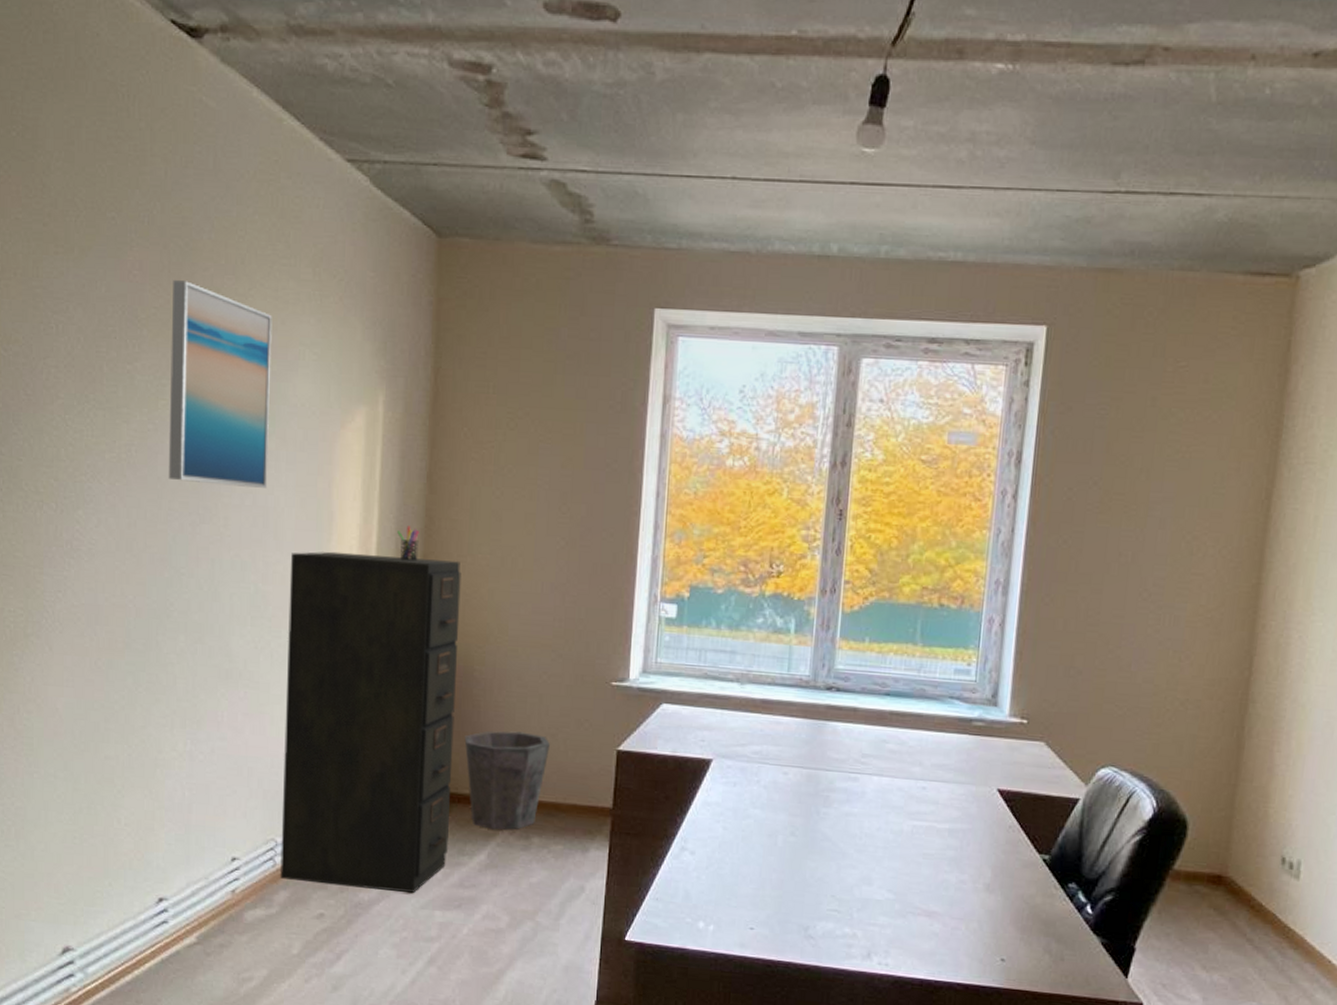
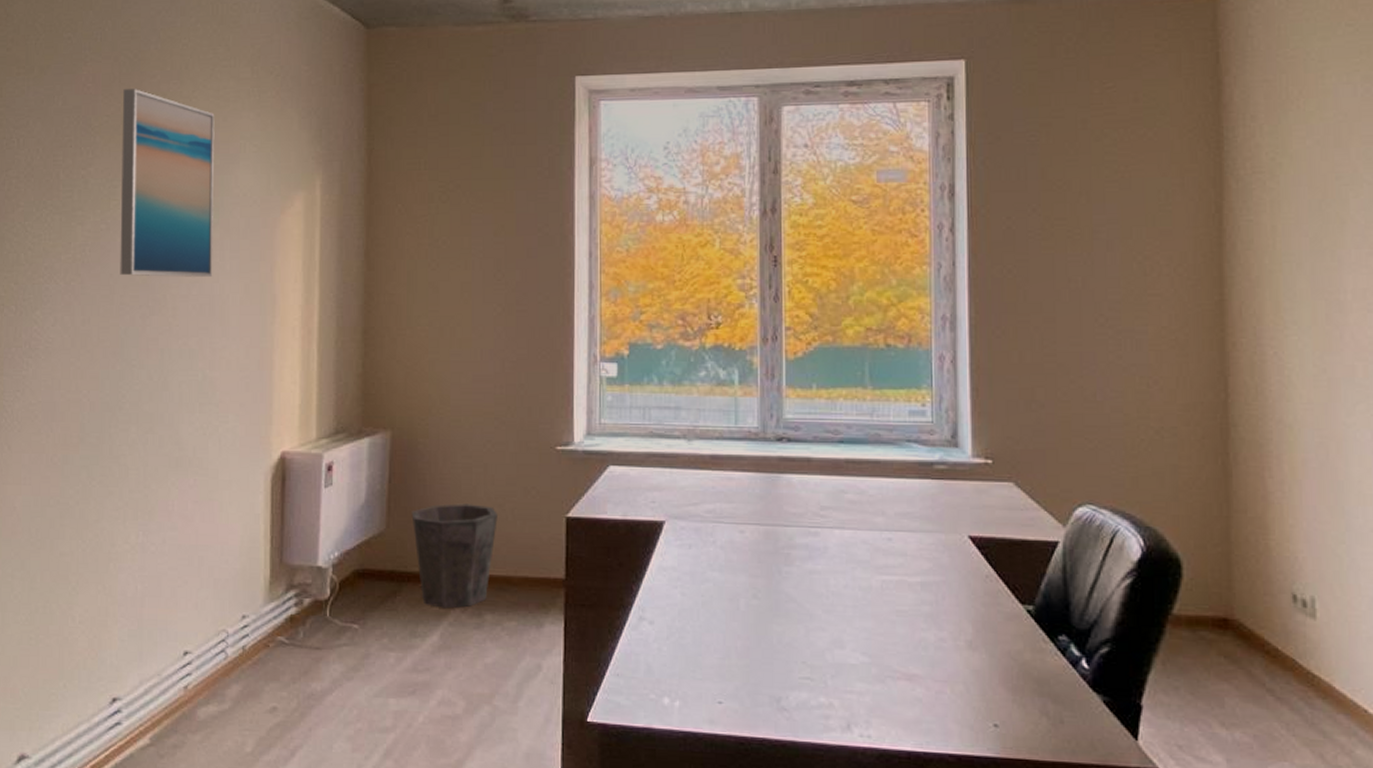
filing cabinet: present [280,551,461,893] -> none [232,334,402,680]
pen holder: present [397,526,419,561] -> none [338,303,359,338]

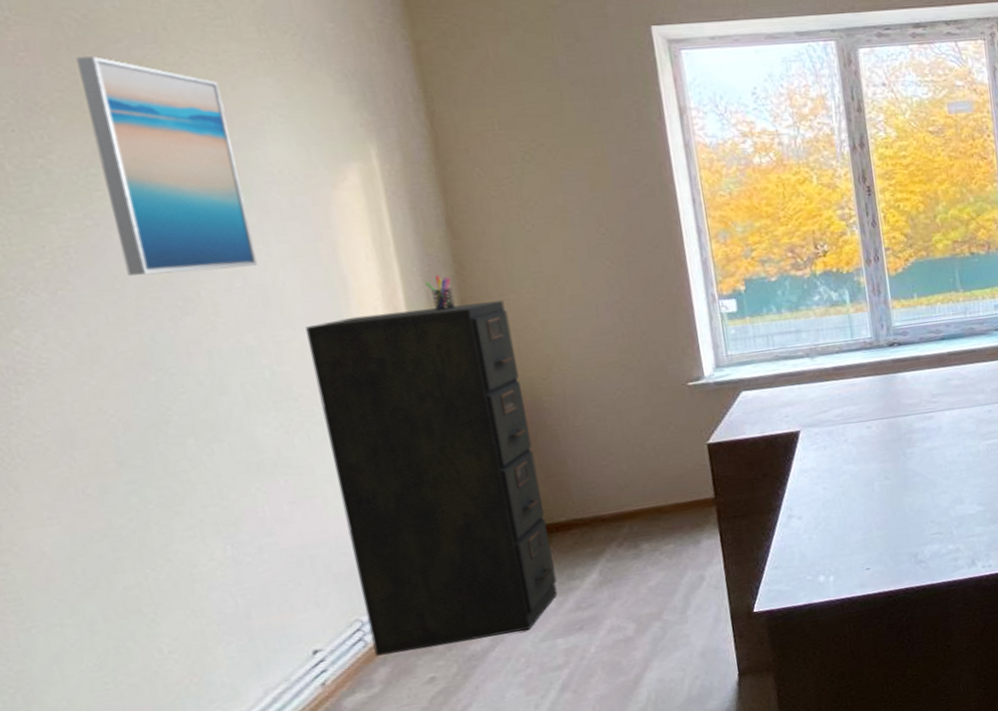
filing cabinet: none [232,334,402,680] -> present [306,300,558,656]
pen holder: none [338,303,359,338] -> present [425,275,456,311]
waste bin: present [411,503,498,609] -> none [548,448,641,549]

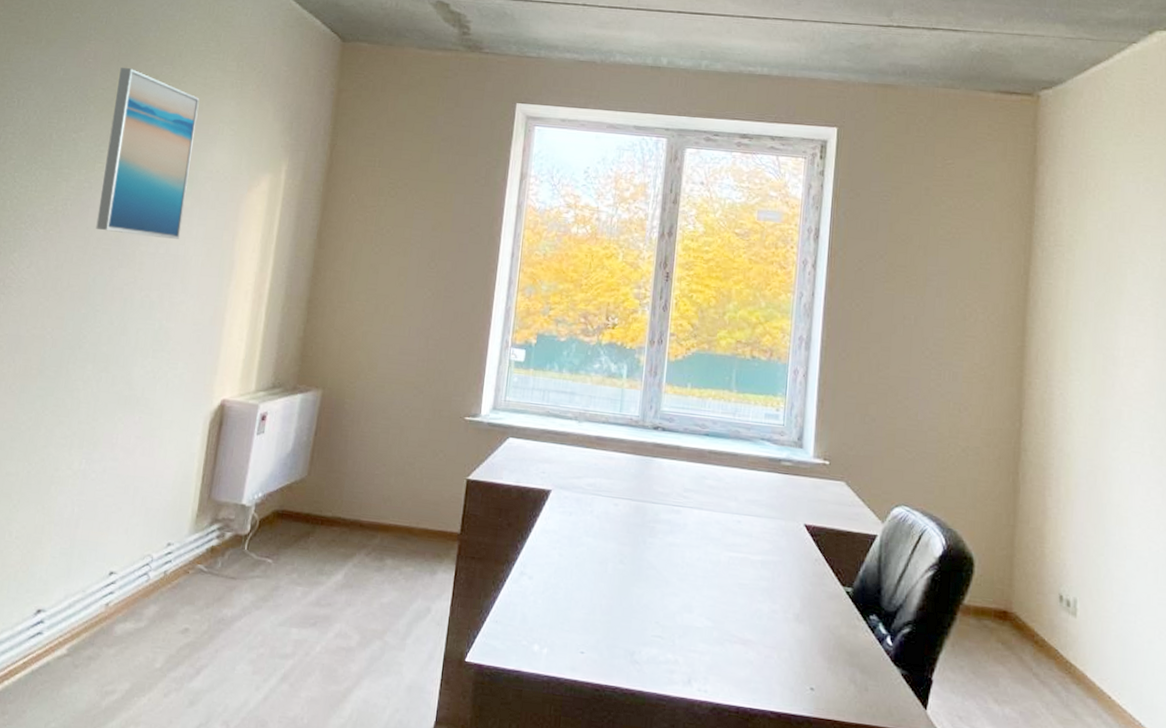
filing cabinet: present [306,300,558,656] -> none [152,294,340,610]
pen holder: present [425,275,456,311] -> none [287,275,307,306]

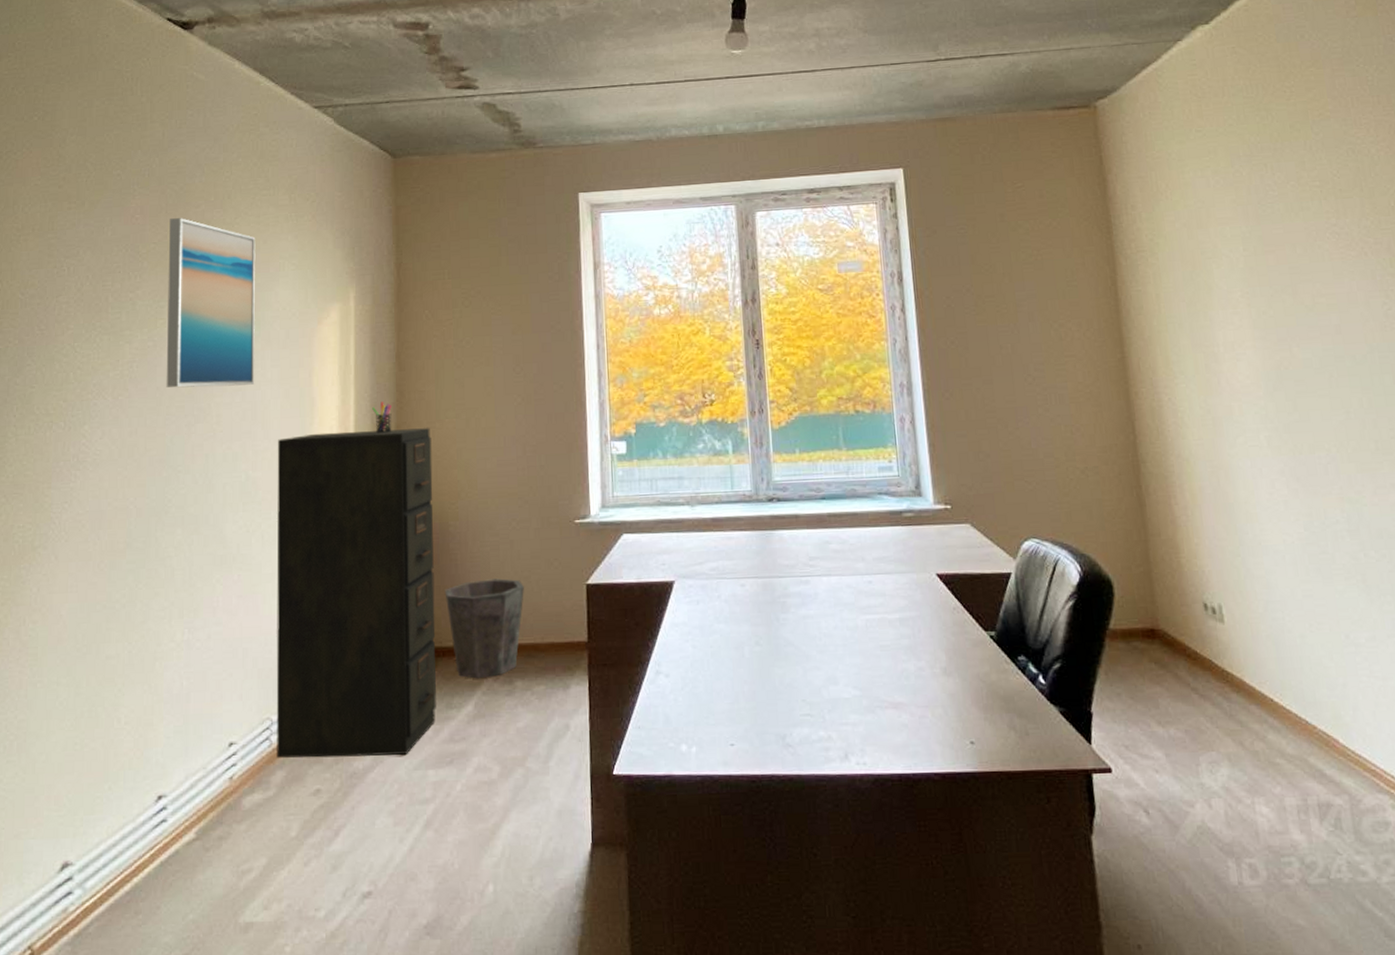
filing cabinet: none [152,294,340,610] -> present [276,428,436,758]
pen holder: none [287,275,307,306] -> present [372,401,392,433]
waste bin: none [331,458,407,552] -> present [444,578,524,679]

